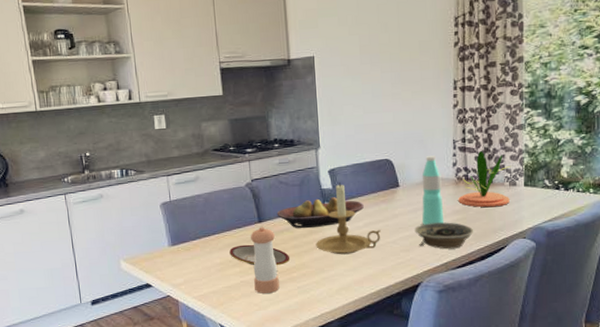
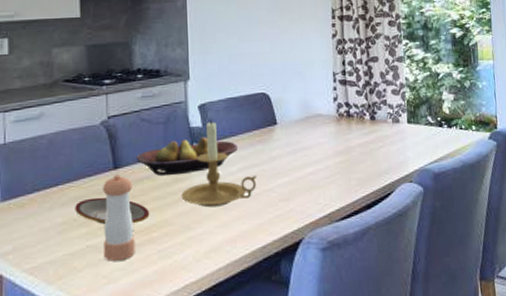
bowl: present [414,222,474,250] -> none [294,165,359,198]
water bottle: present [422,156,445,225] -> none [301,89,327,169]
plant: present [458,150,511,208] -> none [340,83,394,148]

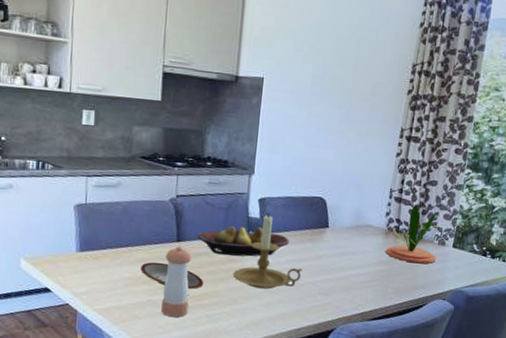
plant: none [340,83,394,148] -> present [385,204,443,264]

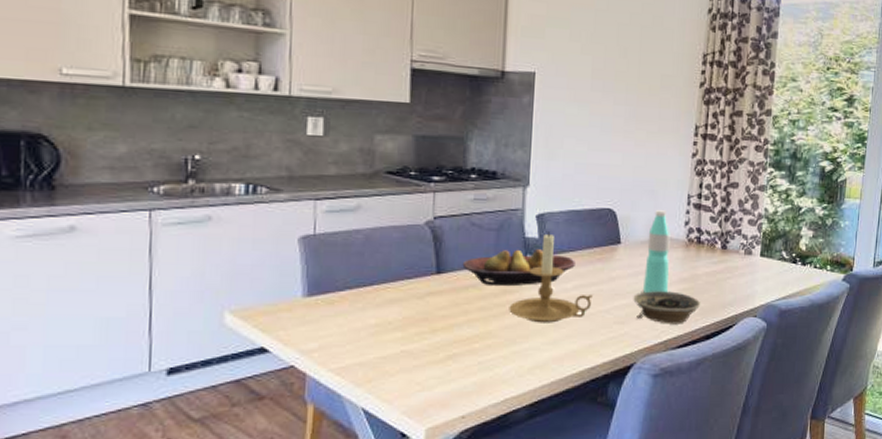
plate: present [141,262,204,290] -> none [390,301,473,333]
pepper shaker: present [161,246,192,317] -> none [419,280,456,369]
bowl: none [336,269,396,300] -> present [633,291,701,324]
water bottle: none [346,201,373,272] -> present [643,210,671,293]
plant: present [385,204,443,264] -> none [687,210,748,278]

